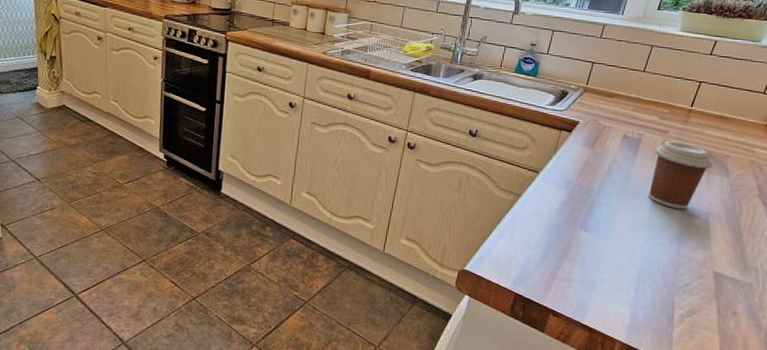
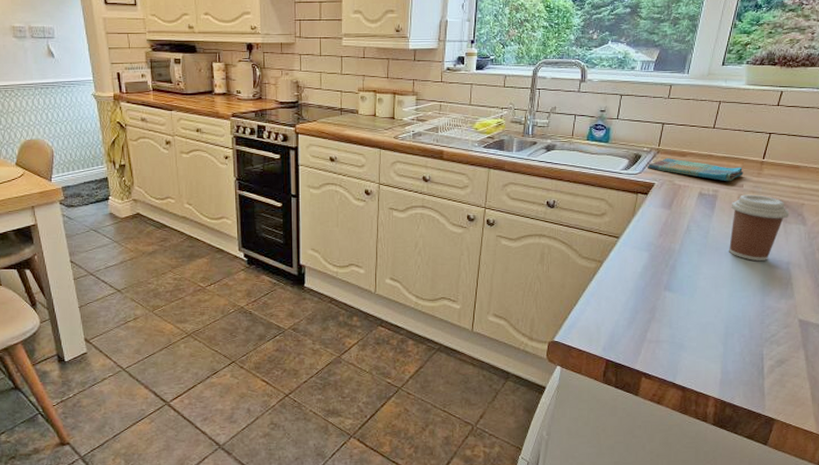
dish towel: none [574,97,670,127] -> present [648,158,744,182]

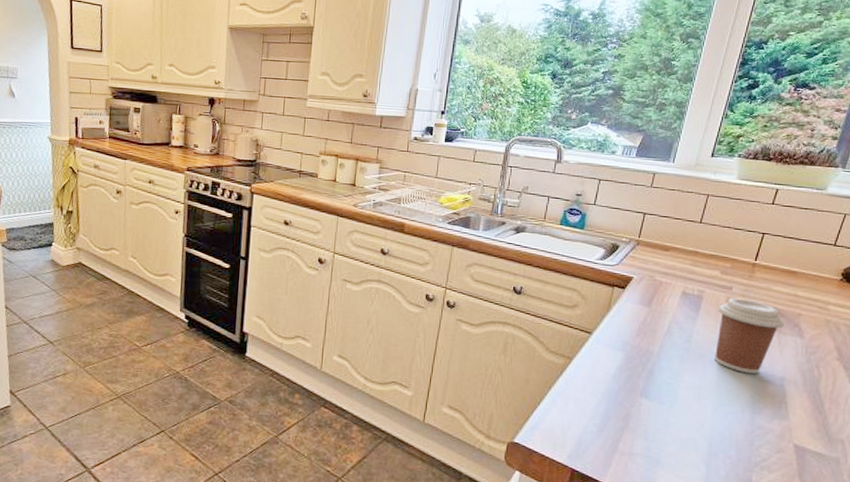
dish towel: present [648,158,744,182] -> none [626,251,733,282]

